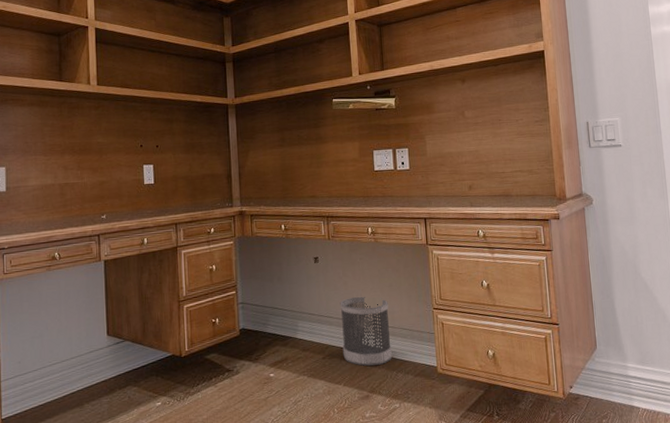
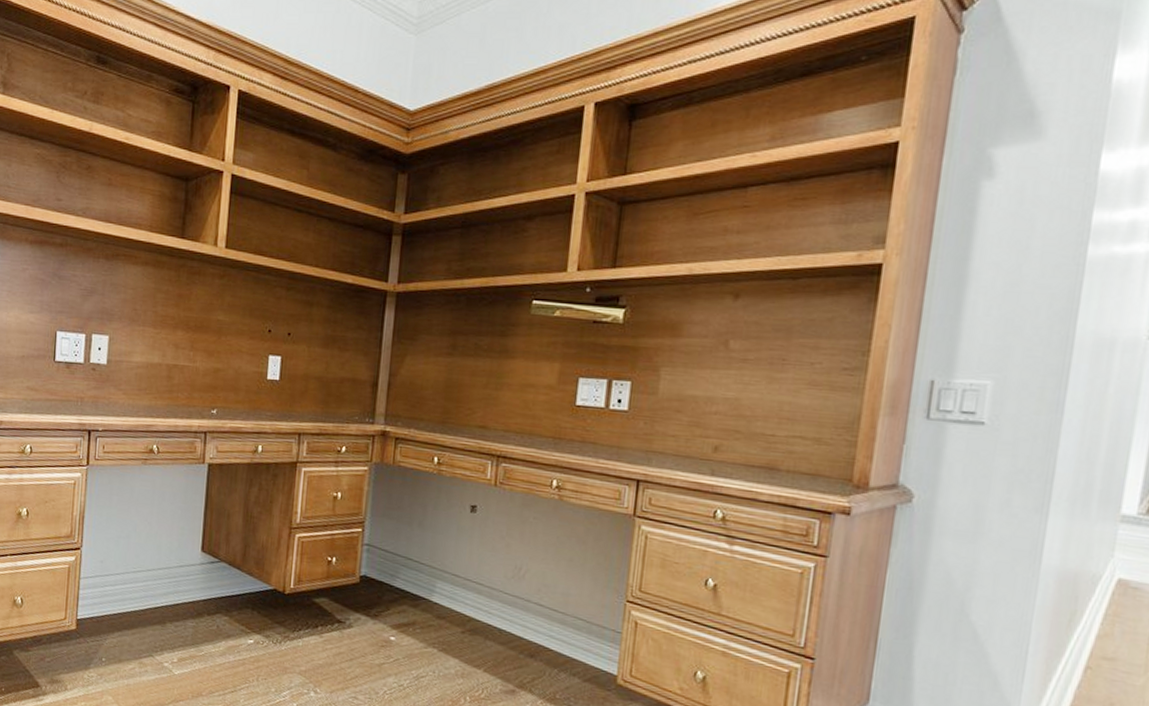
wastebasket: present [340,297,392,366] -> none [489,565,563,657]

